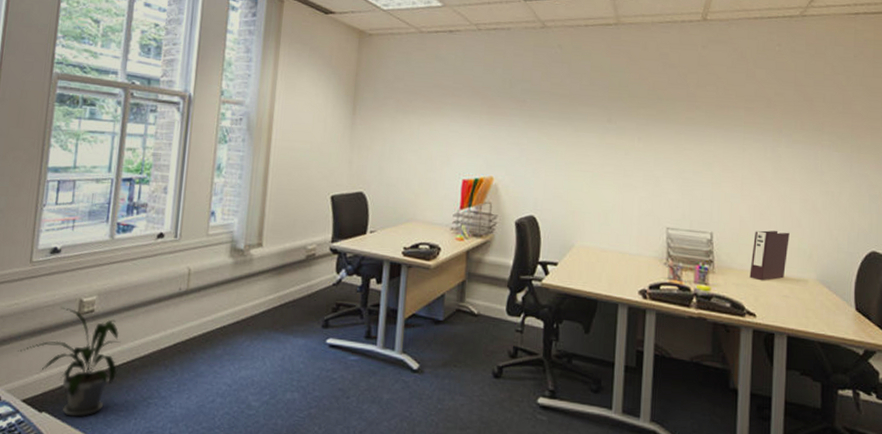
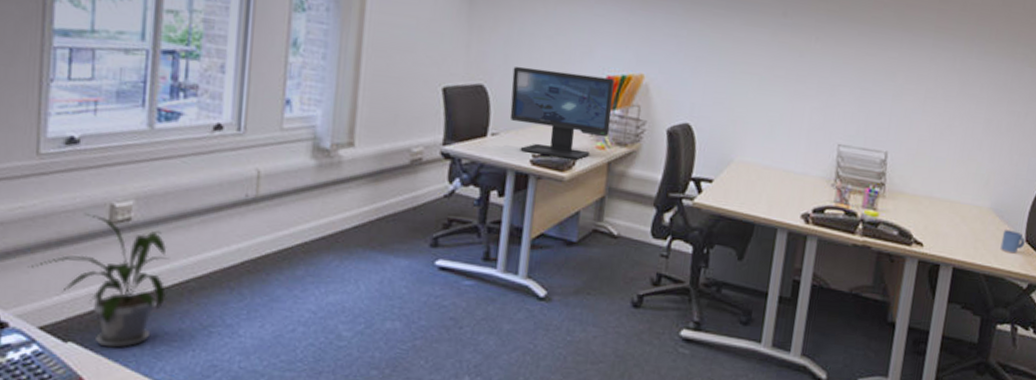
computer monitor: none [384,175,469,250] -> present [509,66,614,160]
binder: present [749,230,790,281] -> none [921,152,969,208]
mug: none [831,299,855,322] -> present [1000,230,1025,254]

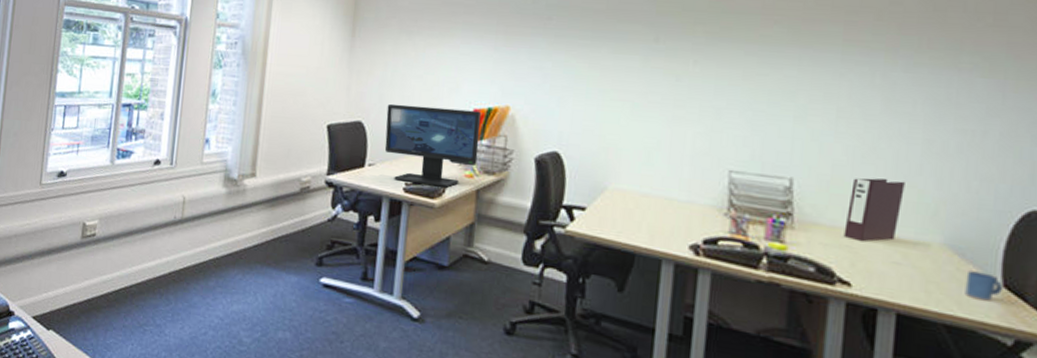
house plant: present [28,212,170,349] -> none [29,229,120,339]
binder: none [921,152,969,208] -> present [843,178,905,242]

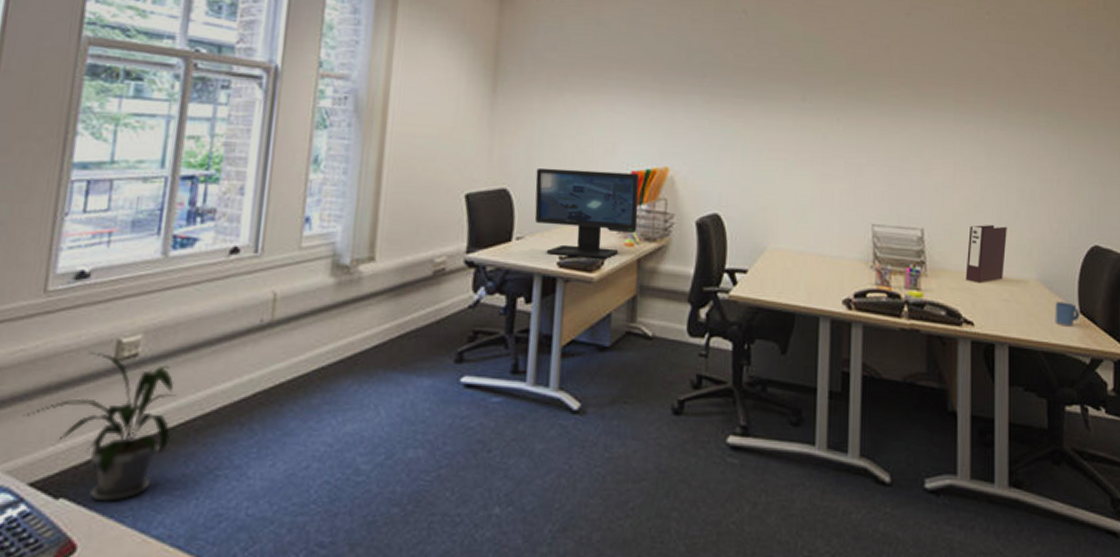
house plant: none [29,229,120,339] -> present [23,351,177,504]

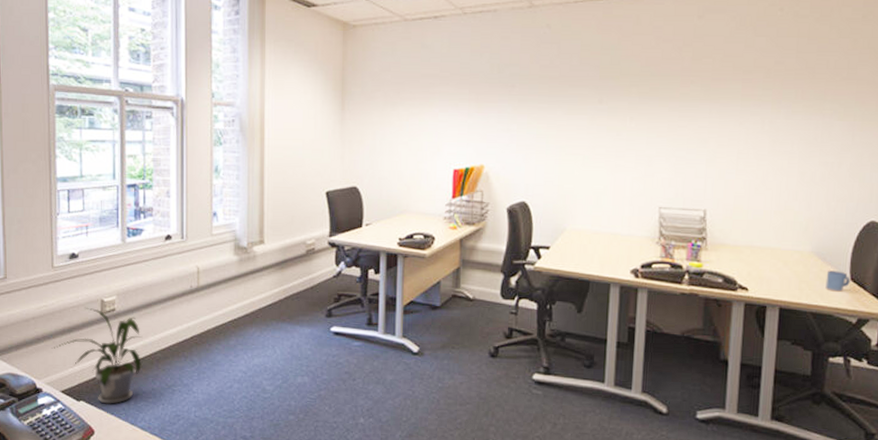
computer monitor: present [534,167,640,259] -> none [378,169,461,239]
binder: present [965,224,1007,284] -> none [743,204,786,256]

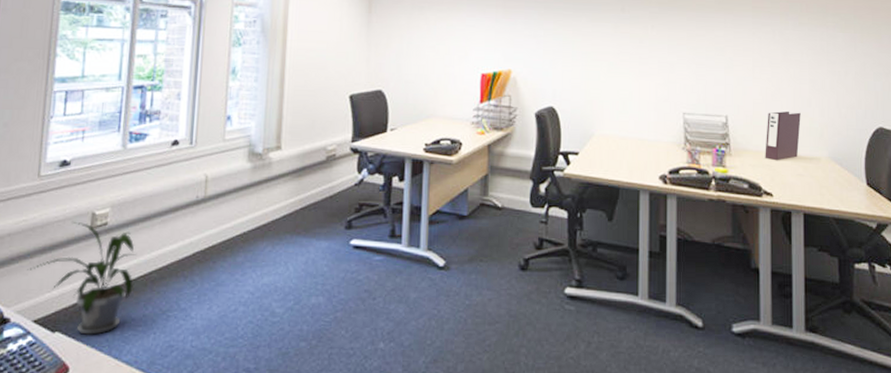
binder: none [743,204,786,256] -> present [765,110,801,161]
mug: present [825,270,850,292] -> none [844,175,867,197]

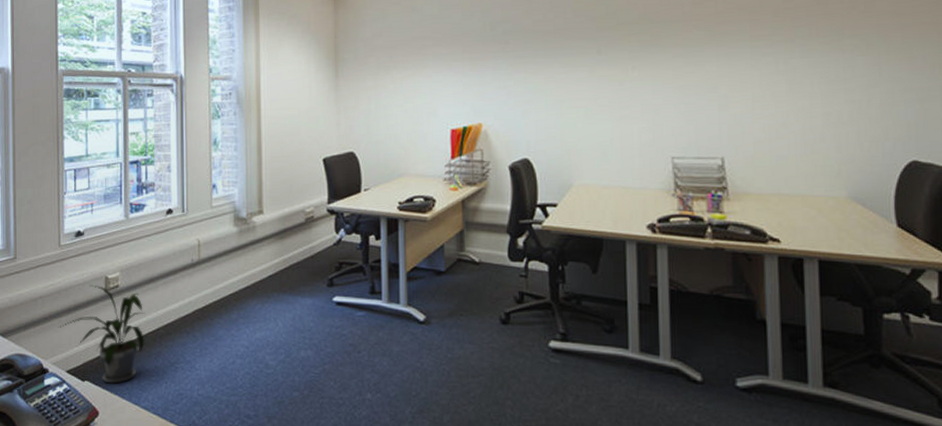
binder: present [765,110,801,161] -> none [769,148,813,204]

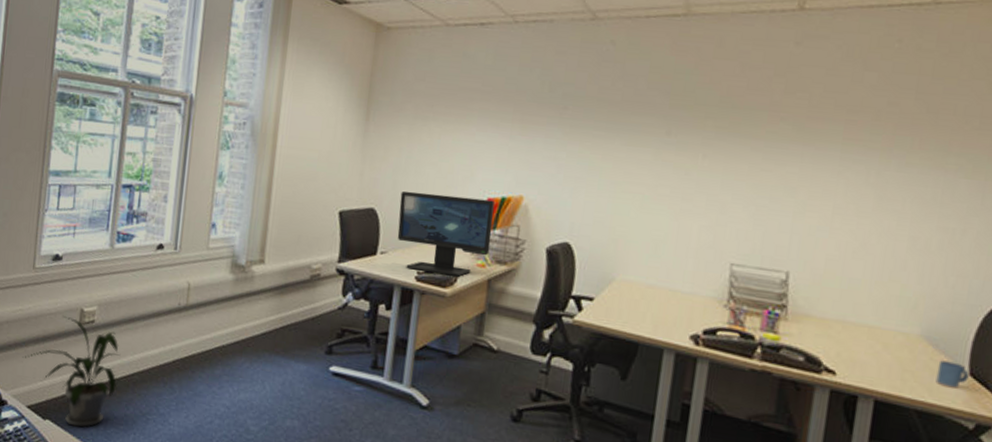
computer monitor: none [375,130,460,202] -> present [397,190,495,277]
mug: none [868,217,897,240] -> present [935,360,969,389]

